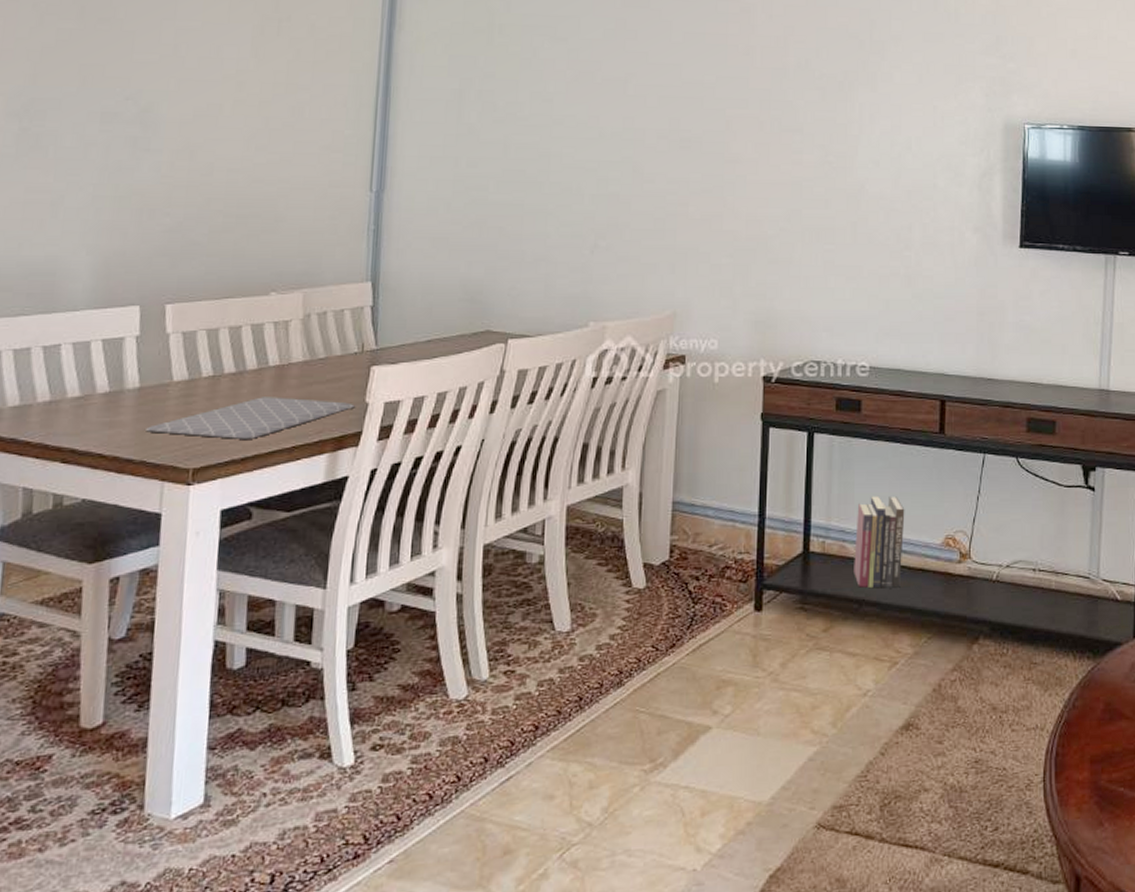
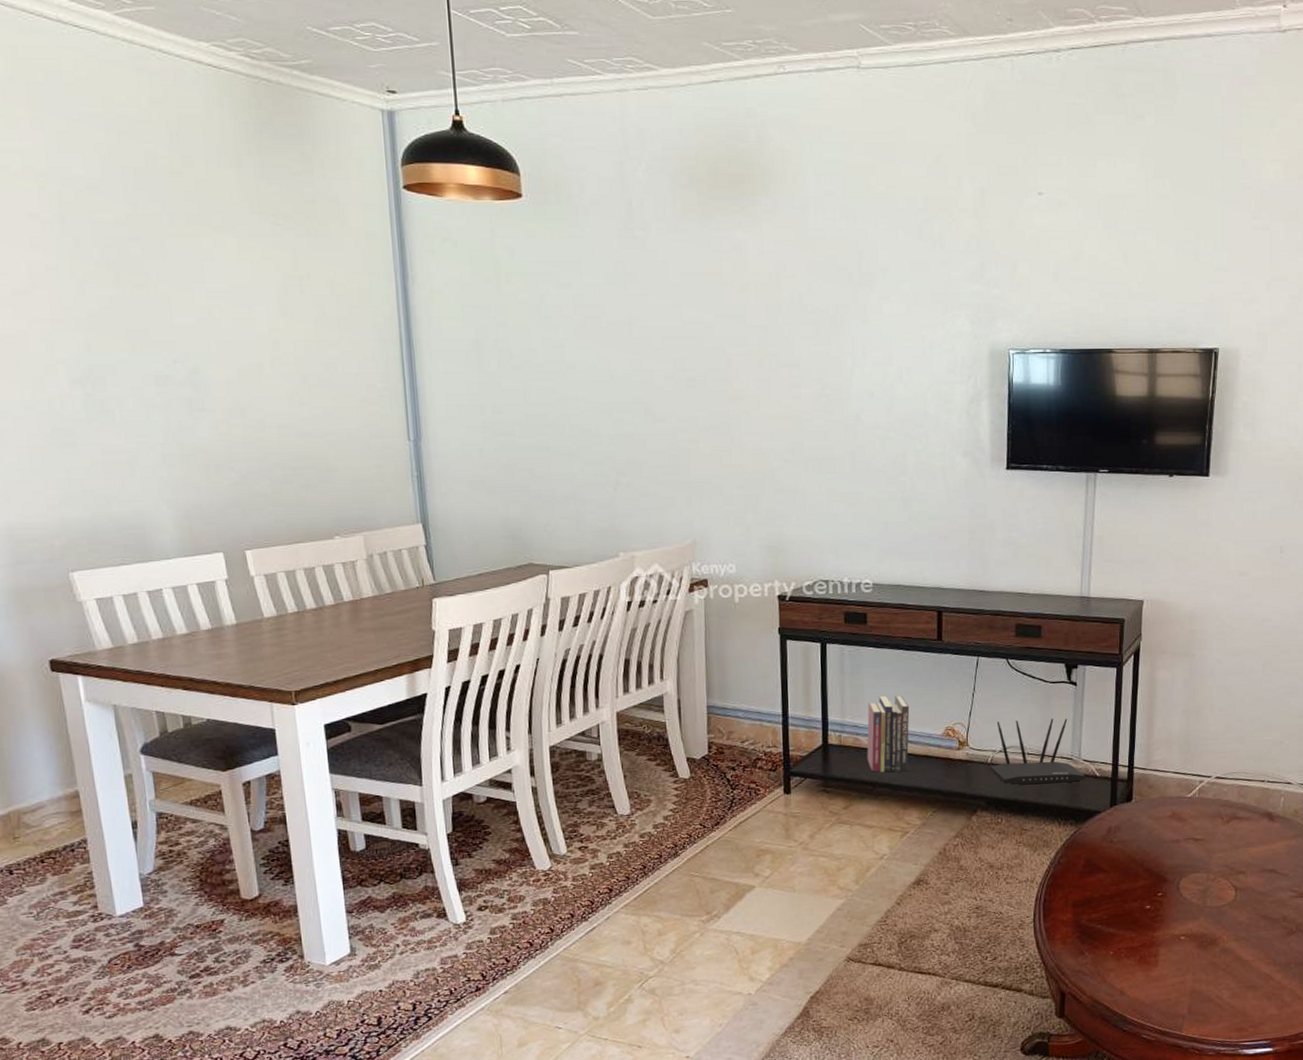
placemat: present [146,397,355,439] -> none [249,628,424,665]
wifi router: none [996,529,1105,608] -> present [990,718,1085,785]

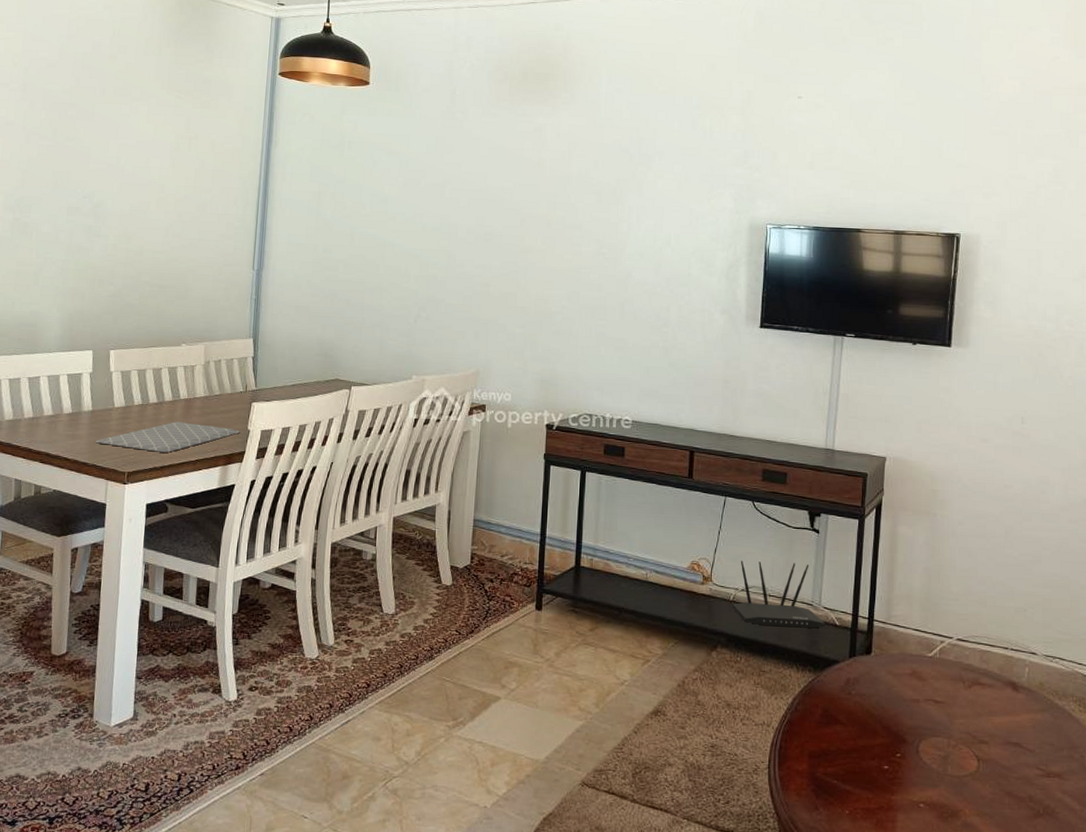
placemat: none [249,628,424,665] -> present [96,422,240,453]
books: present [867,695,910,773] -> none [615,525,659,601]

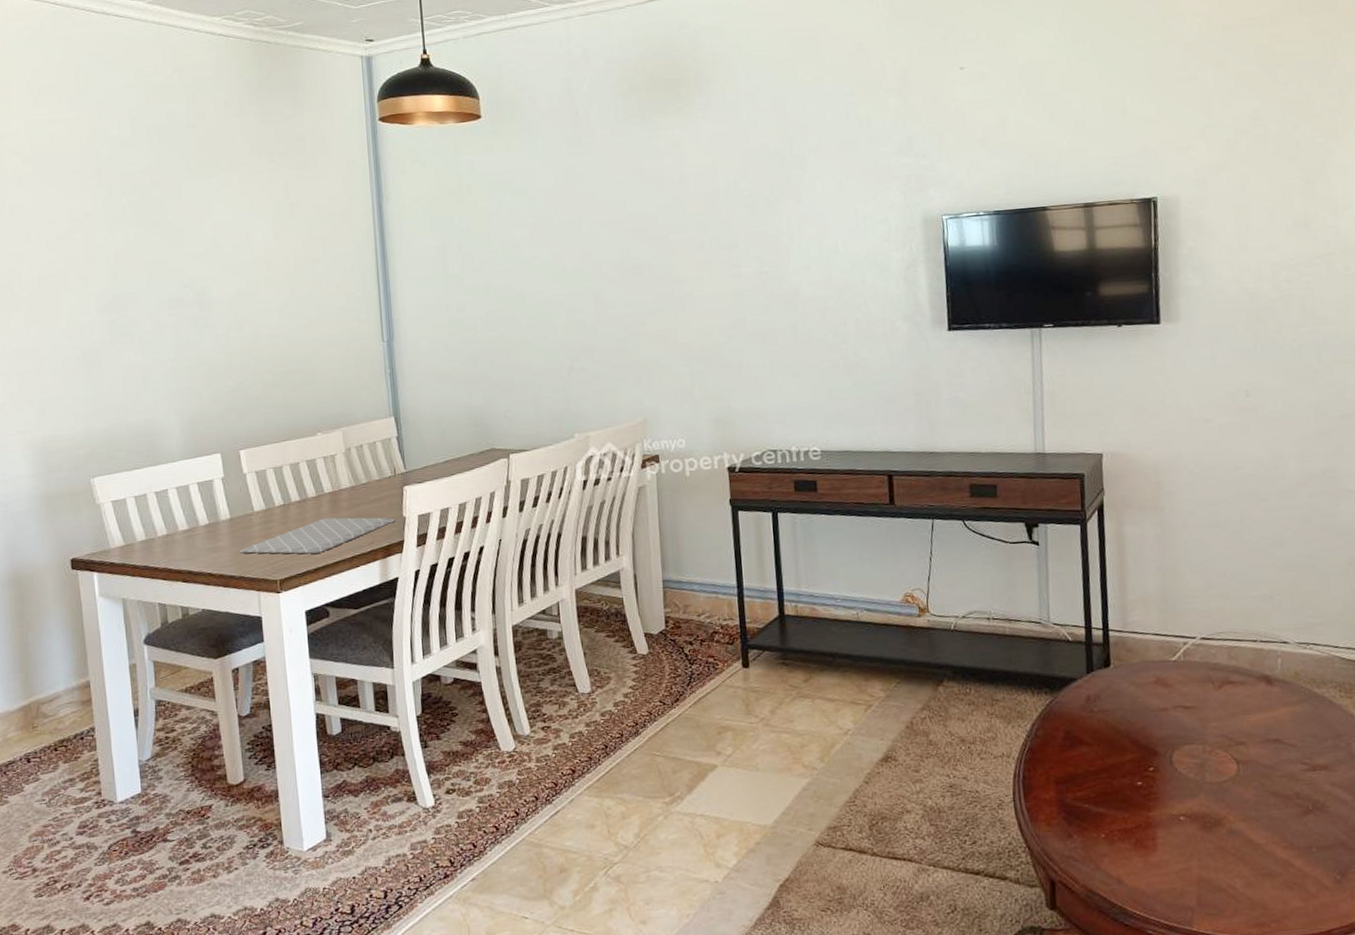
wifi router: present [732,561,825,628] -> none [954,580,1057,652]

